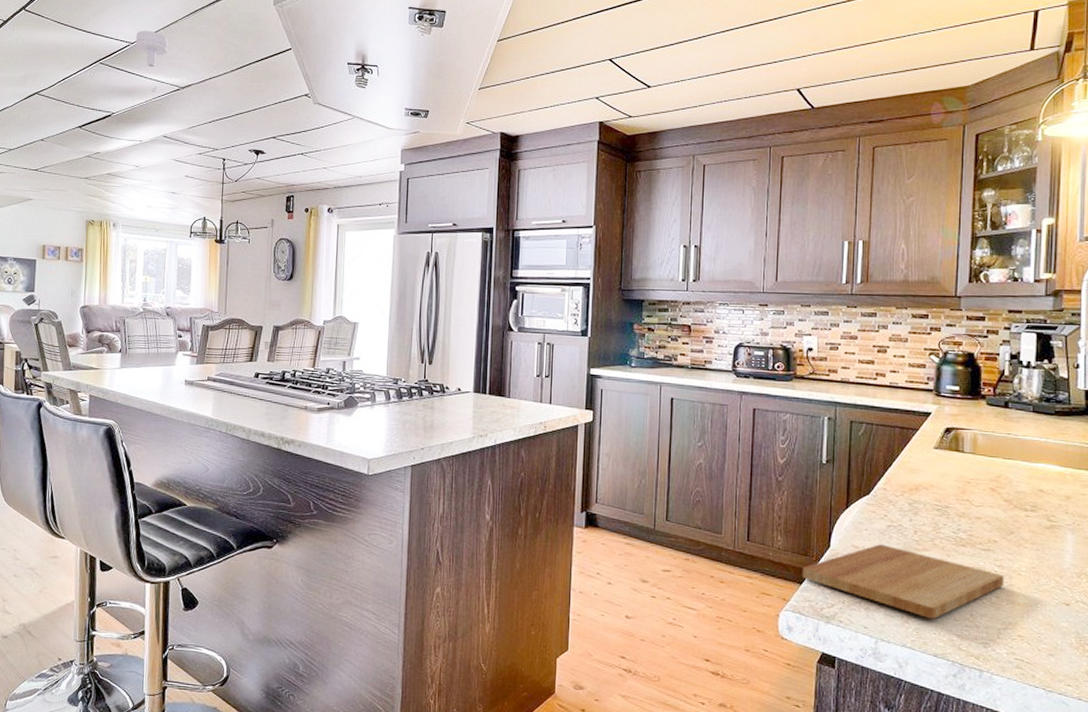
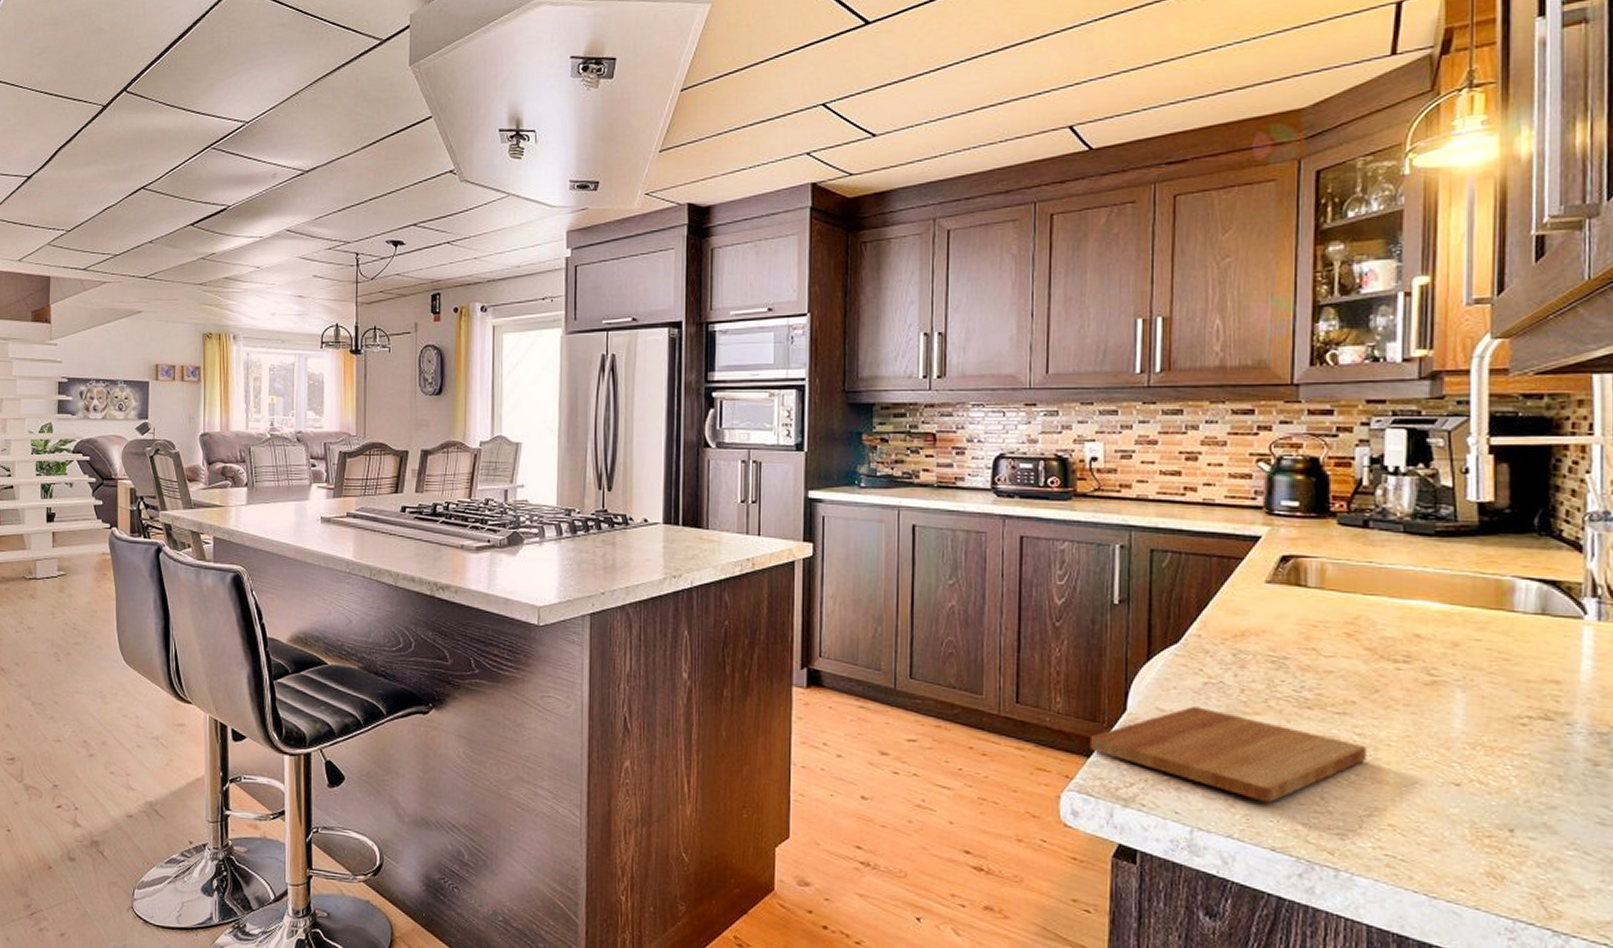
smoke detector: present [135,30,168,68] -> none [251,106,289,150]

